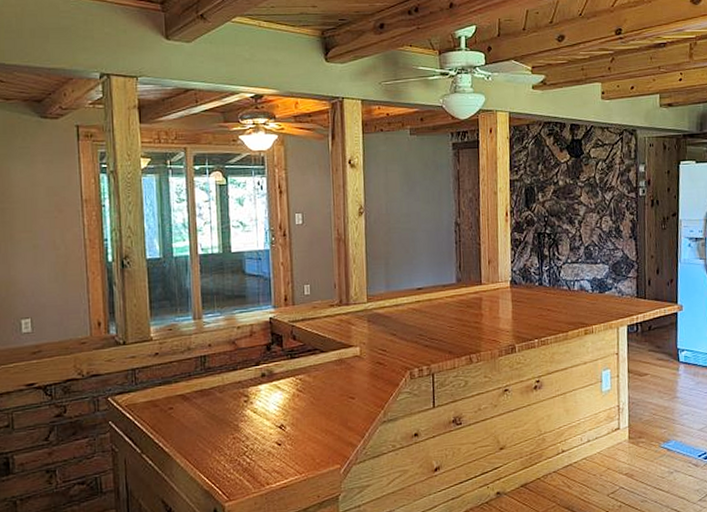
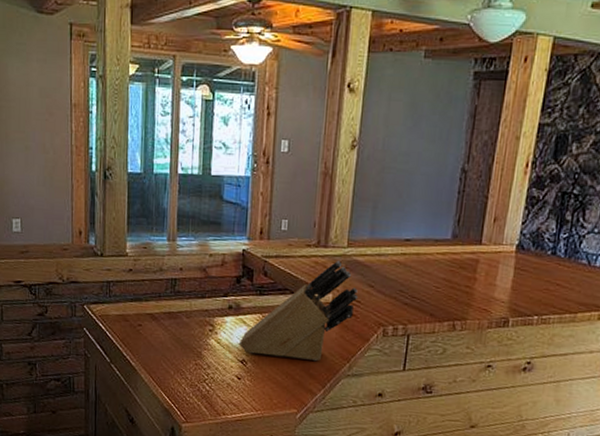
knife block: none [276,316,384,418] -> present [239,261,359,362]

